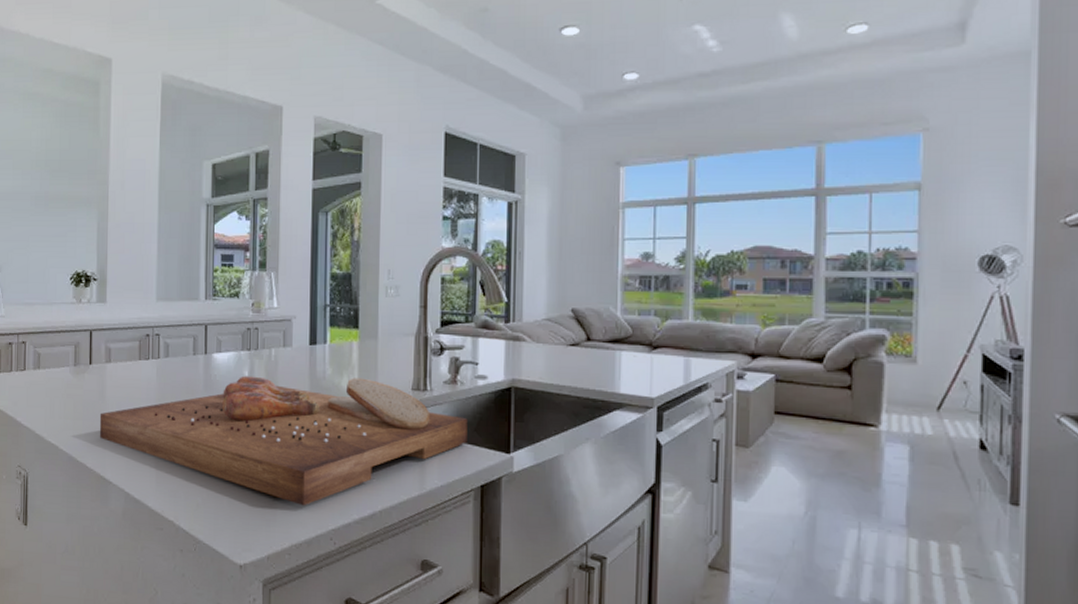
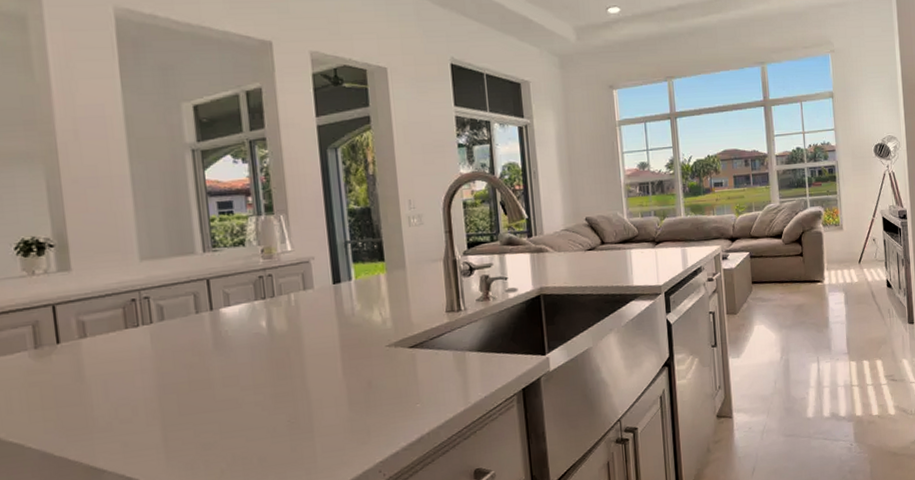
cutting board: present [99,375,468,506] -> none [79,308,505,446]

